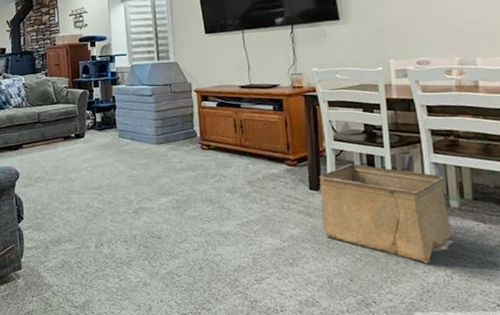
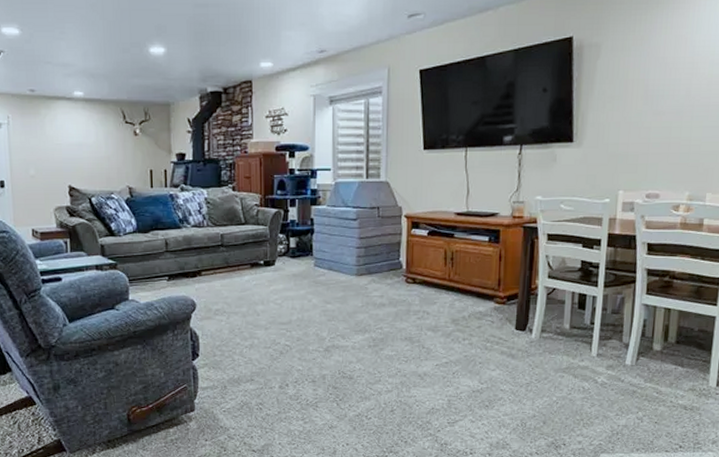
storage bin: present [319,164,451,264] -> none [524,303,652,407]

